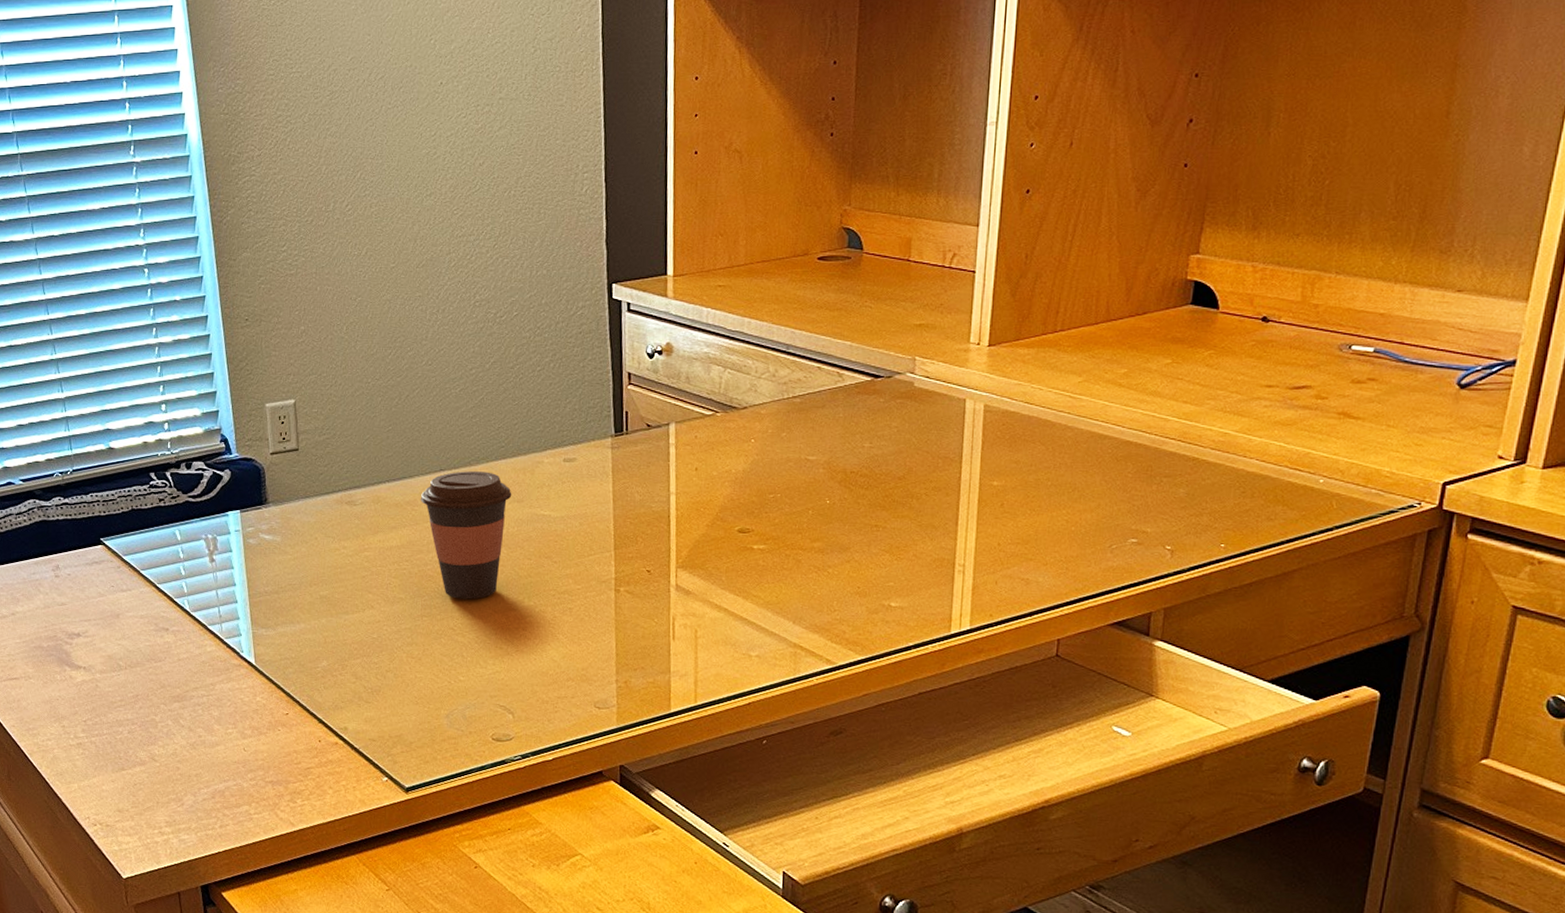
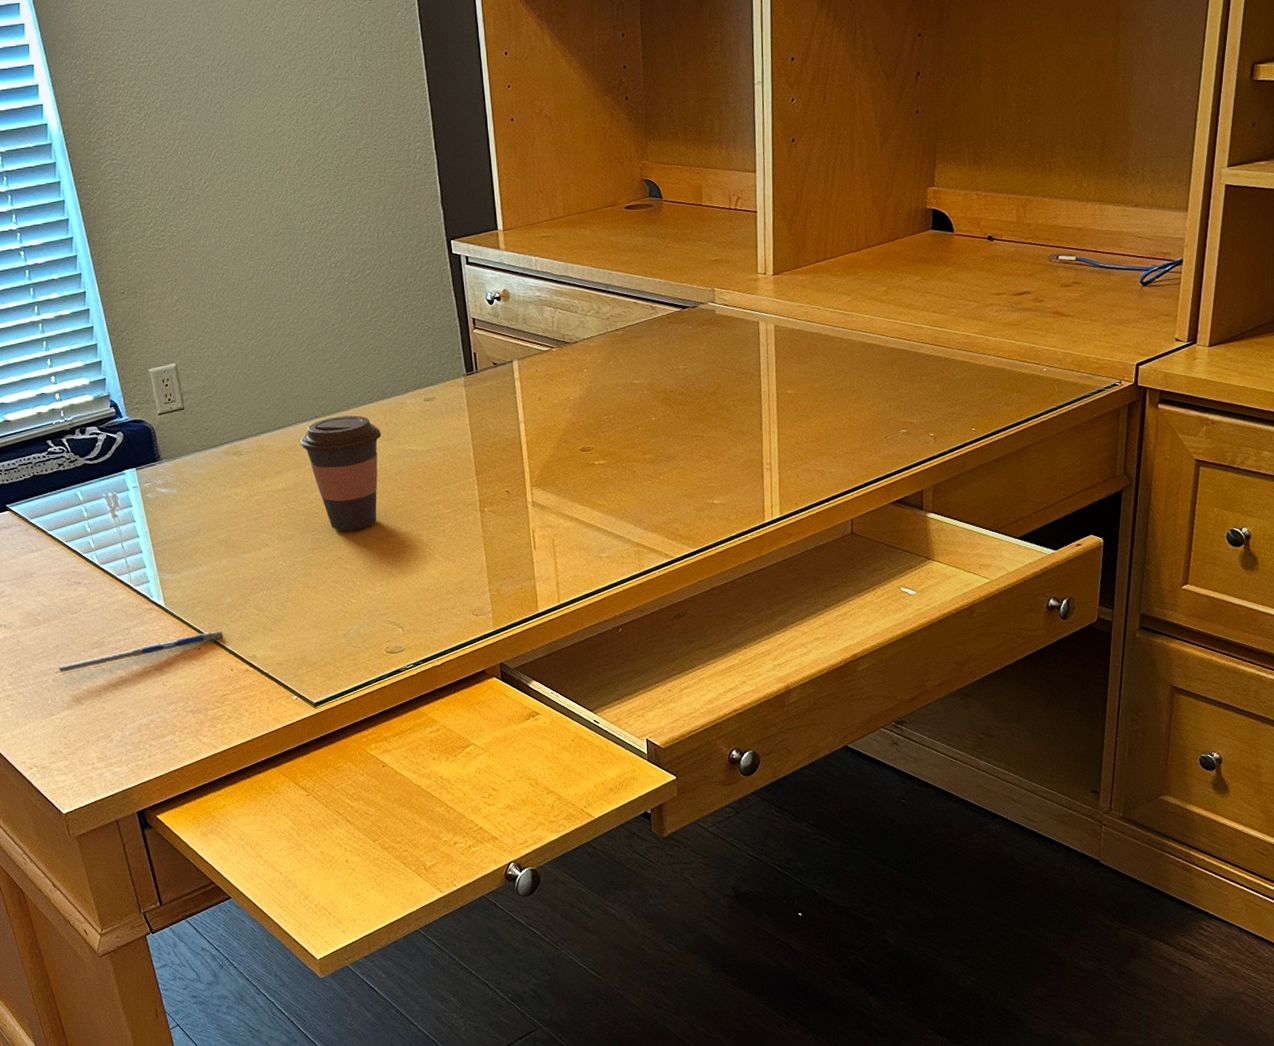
pen: none [130,696,316,727] -> present [53,630,225,675]

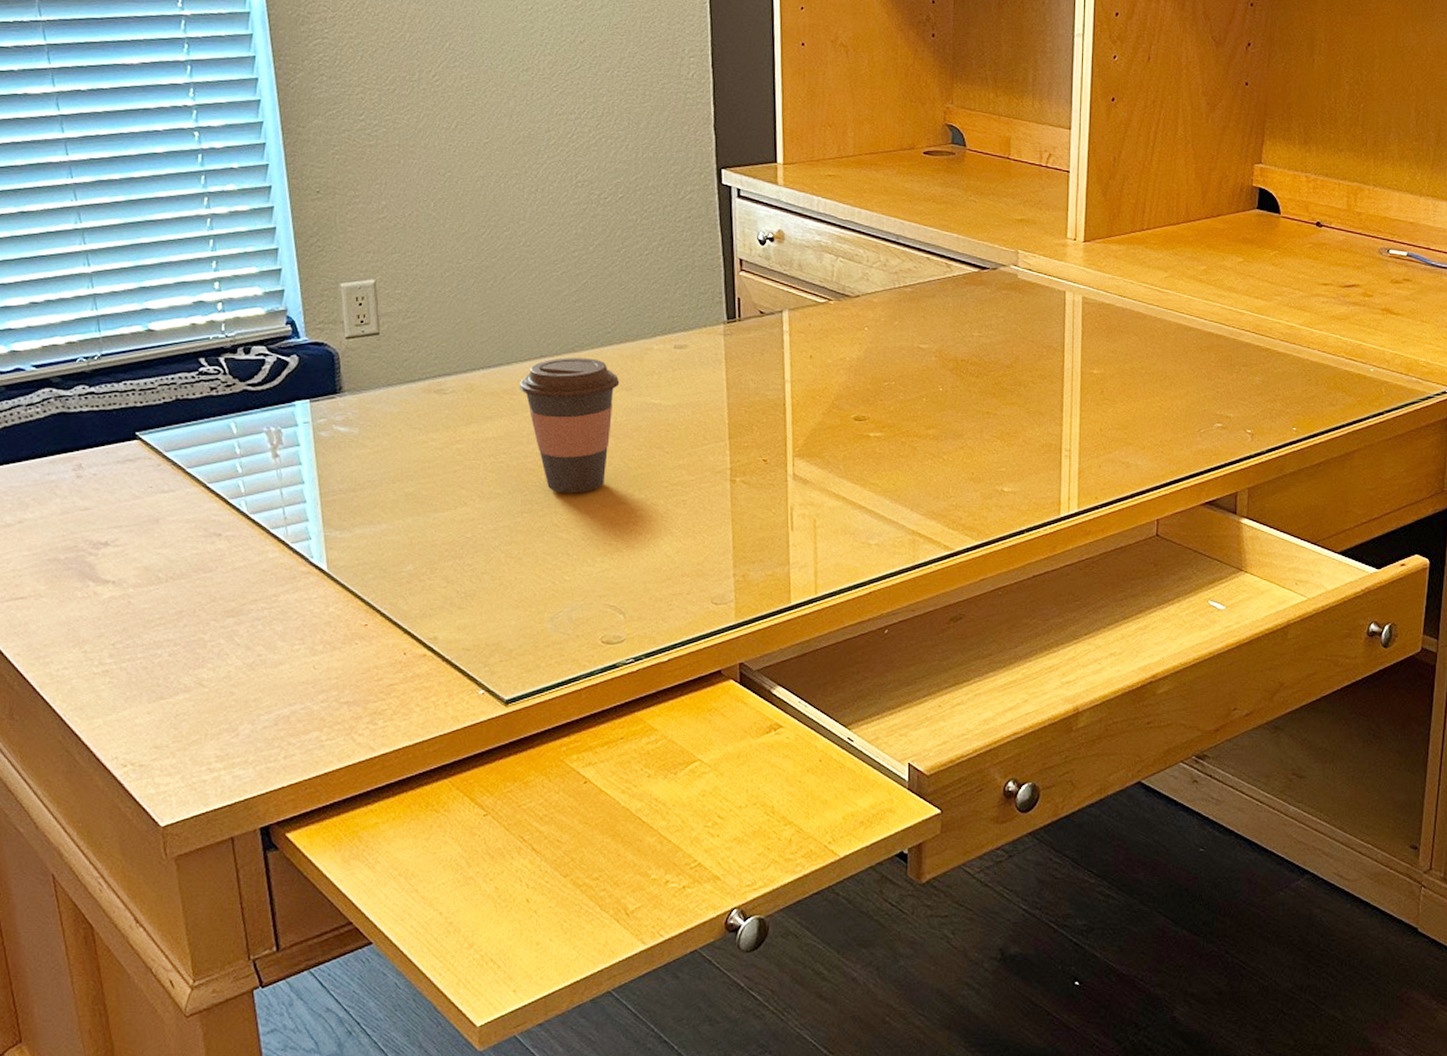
pen: present [53,630,225,675] -> none [171,604,400,648]

